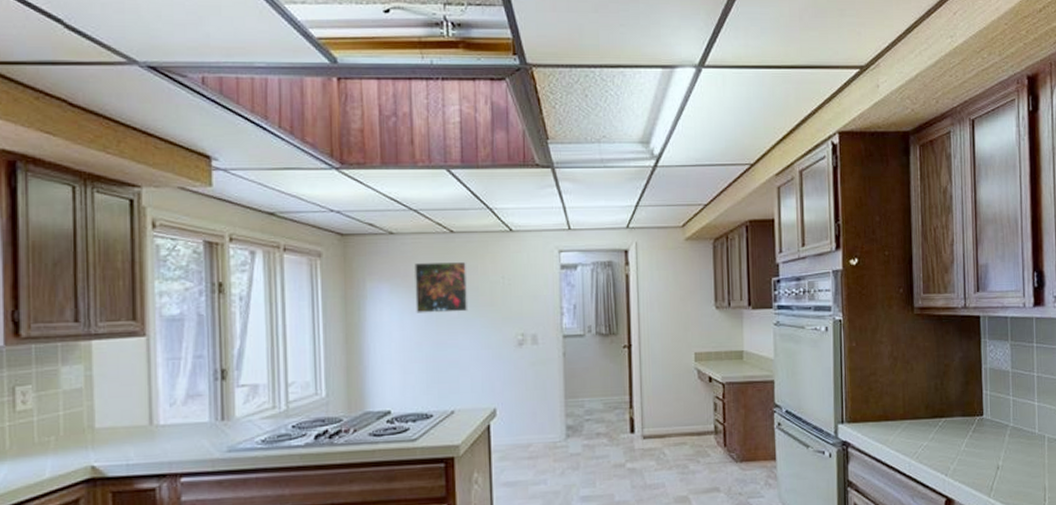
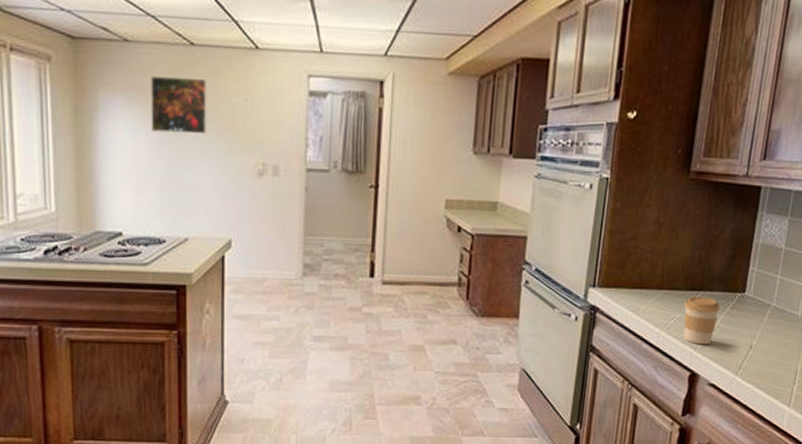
coffee cup: none [928,422,963,470] -> present [683,296,721,345]

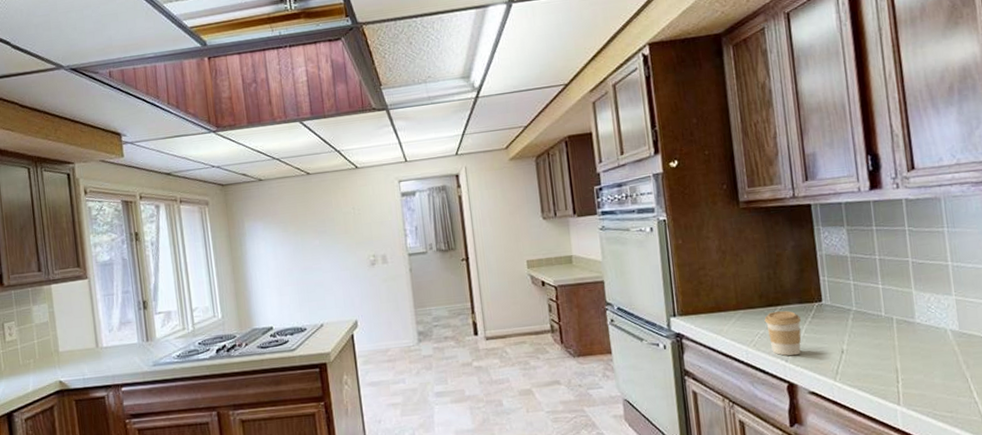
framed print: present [151,76,208,134] -> none [281,197,328,245]

